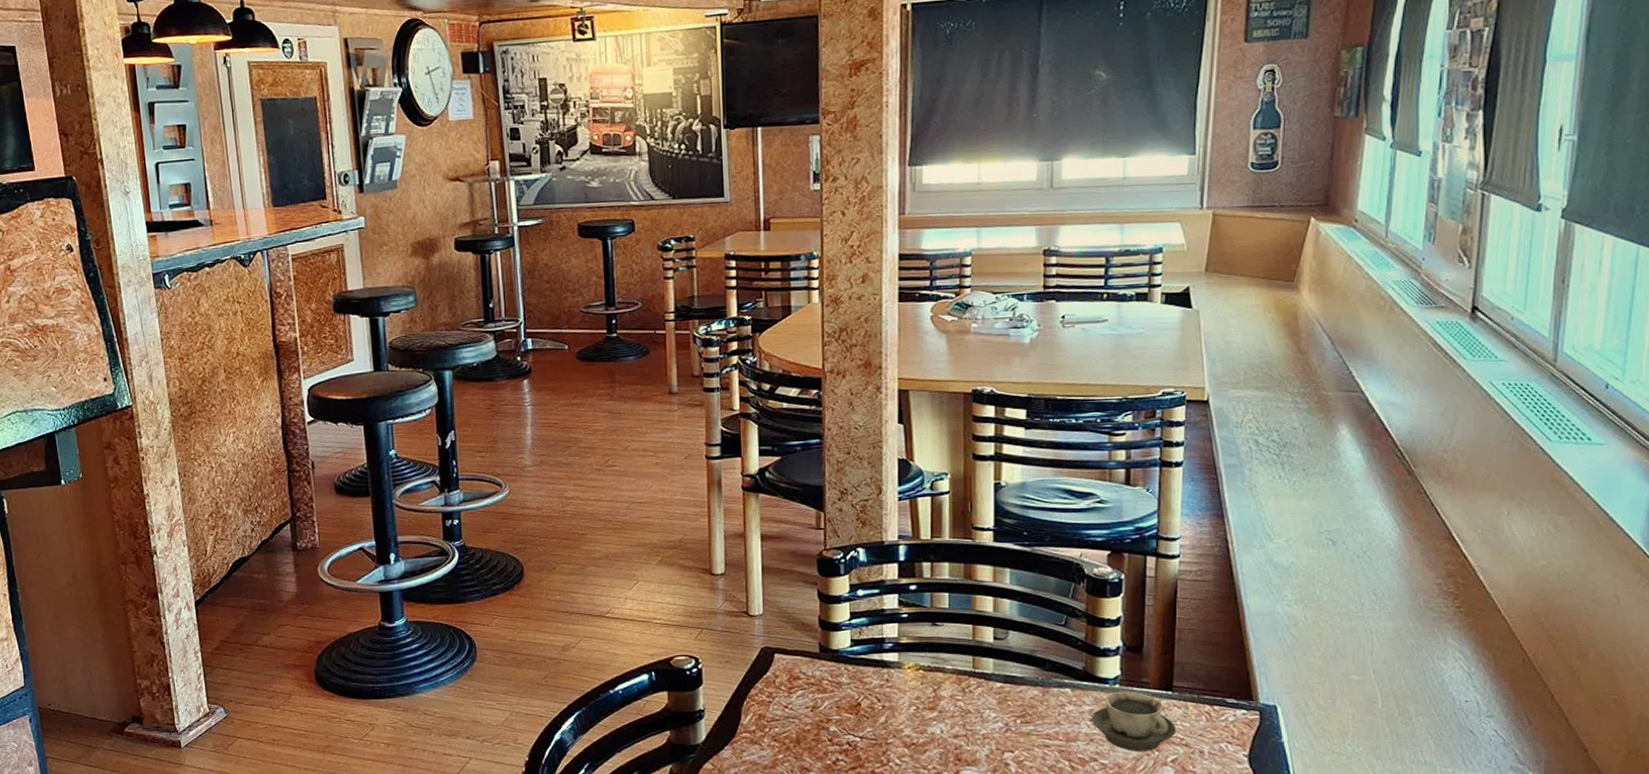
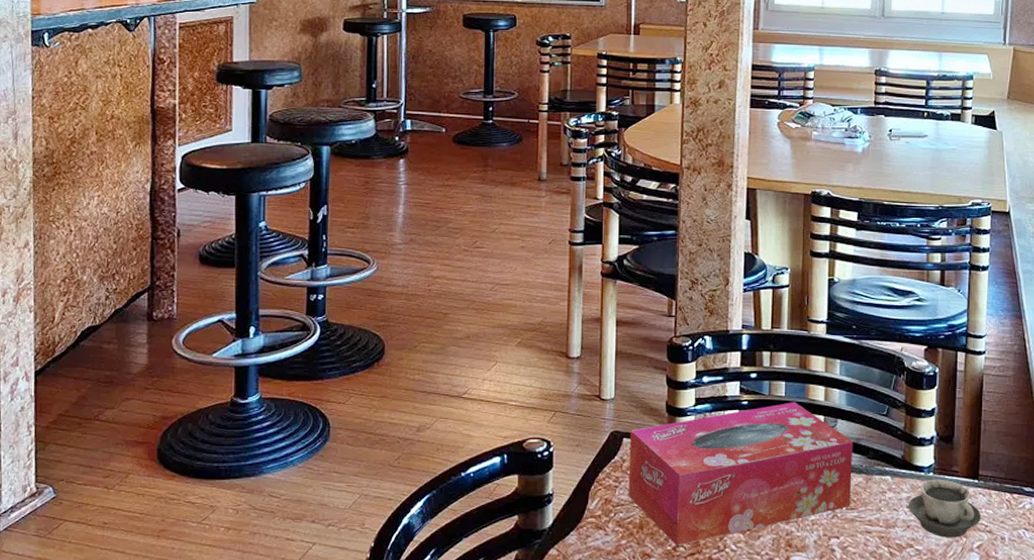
tissue box: none [781,613,1027,760] -> present [628,402,853,546]

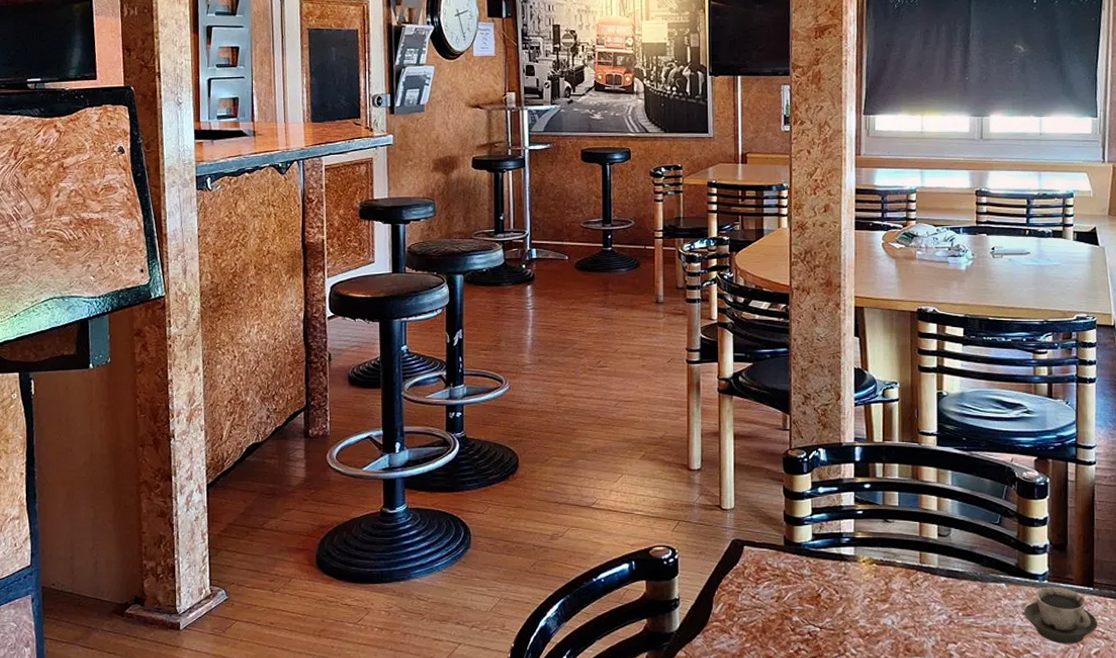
tissue box: present [628,402,853,546] -> none [750,511,968,649]

